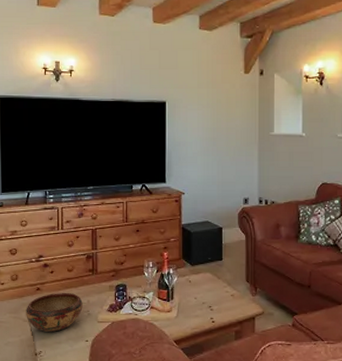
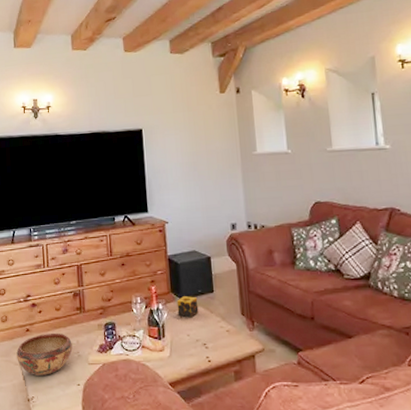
candle: none [187,263,207,283] -> present [177,296,199,318]

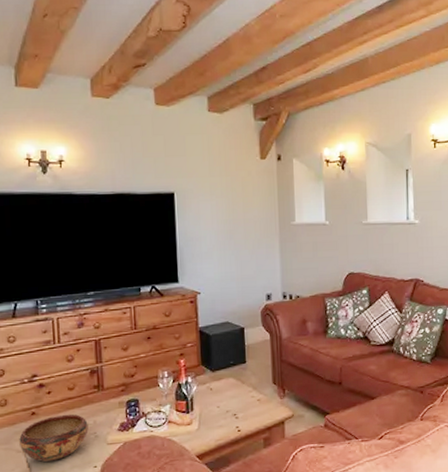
candle: present [177,296,199,318] -> none [207,368,230,390]

